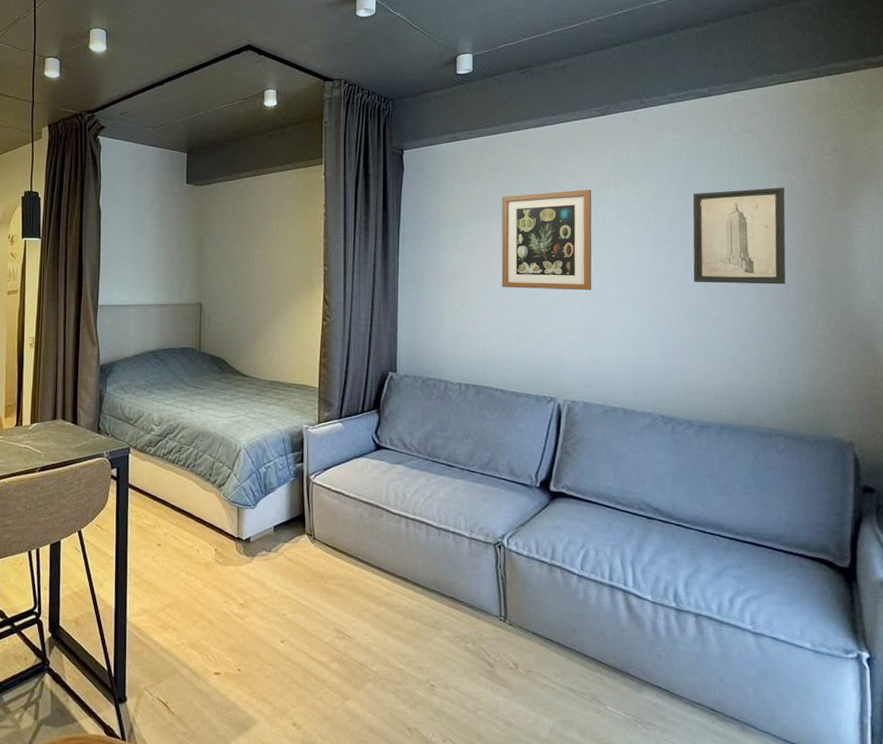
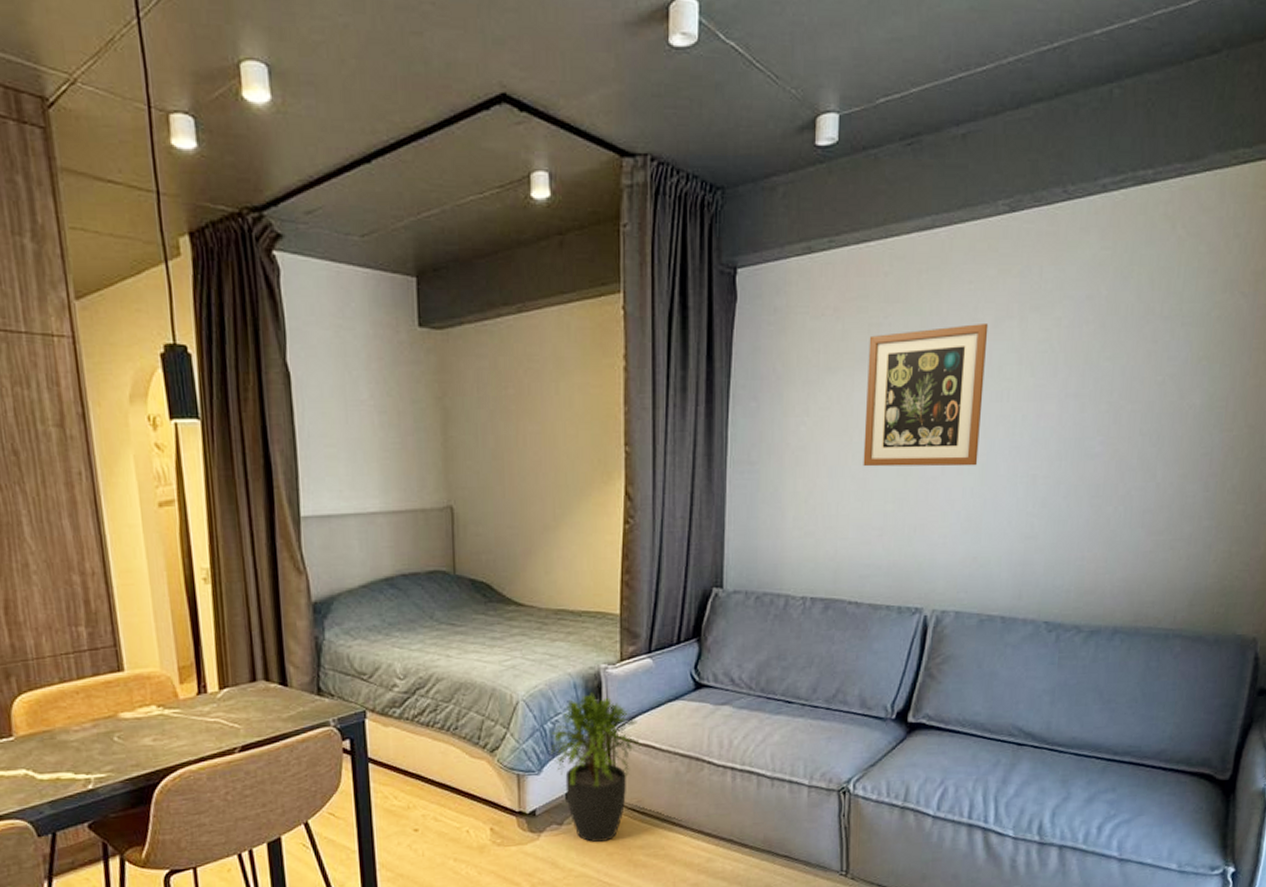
potted plant: none [262,446,334,570] -> present [549,692,641,843]
wall art: present [692,187,786,285] -> none [1102,314,1229,450]

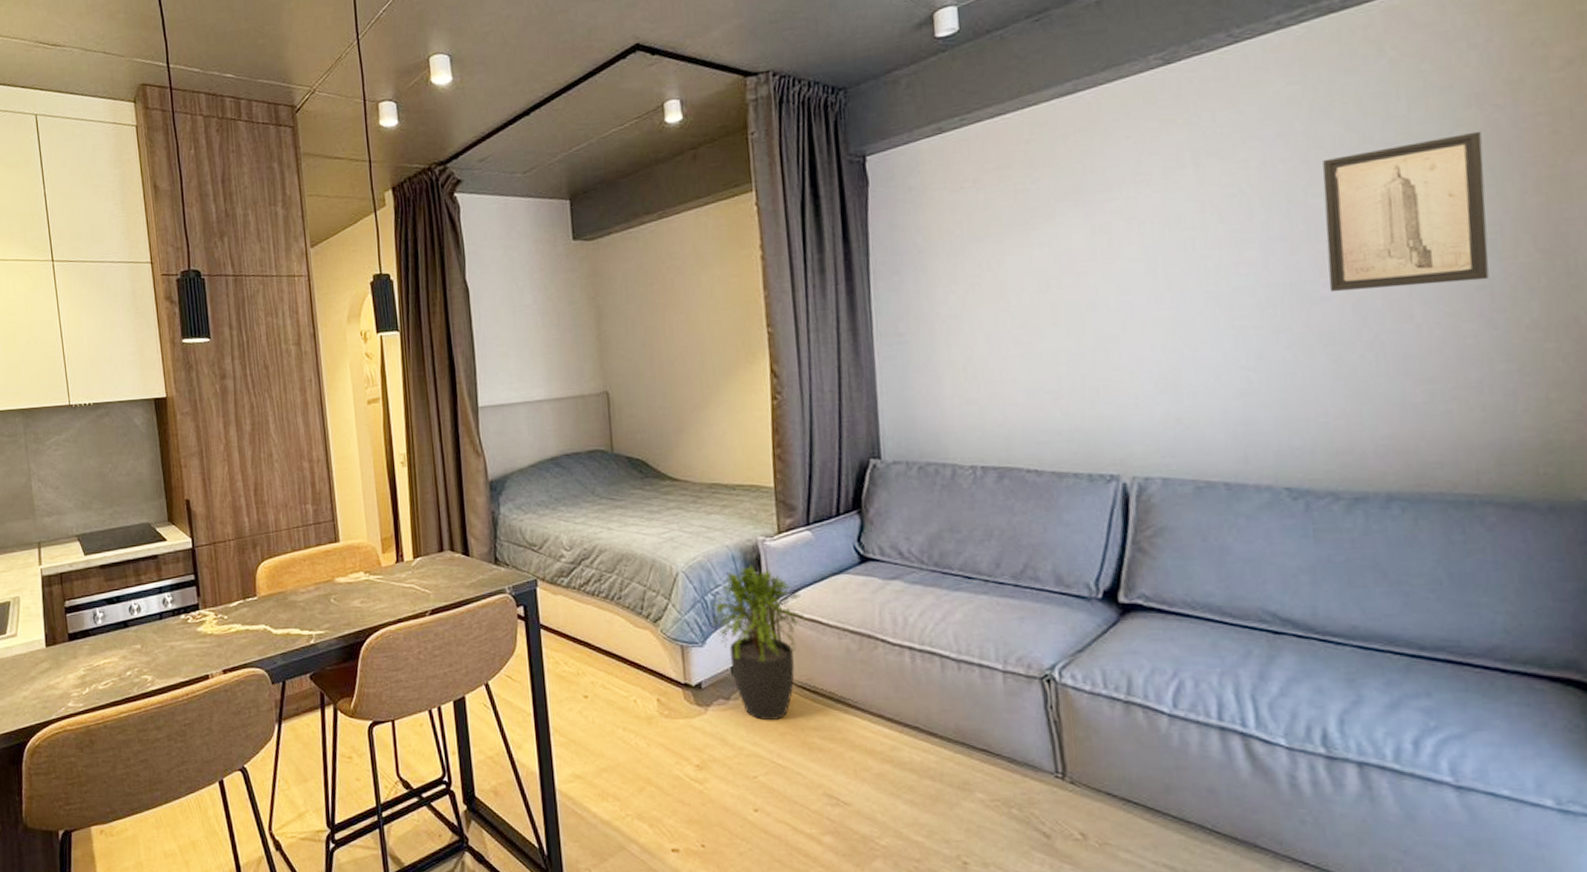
wall art: present [863,324,989,467] -> none [1016,176,1166,330]
wall art: none [1102,314,1229,450] -> present [1323,131,1489,292]

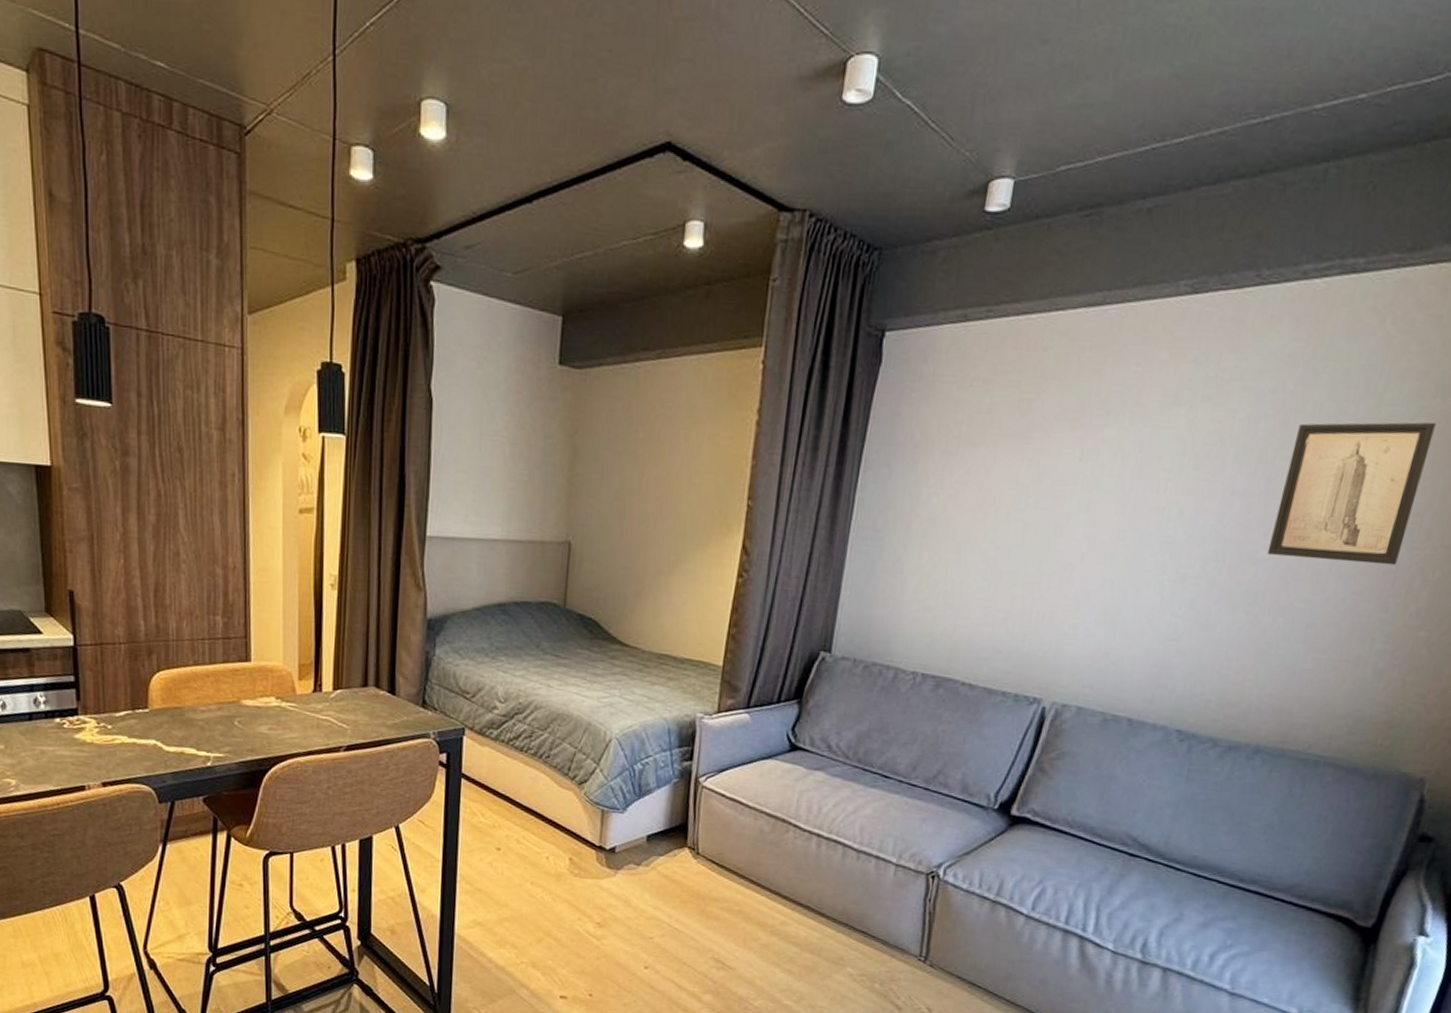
potted plant: present [711,565,807,721] -> none [636,740,729,889]

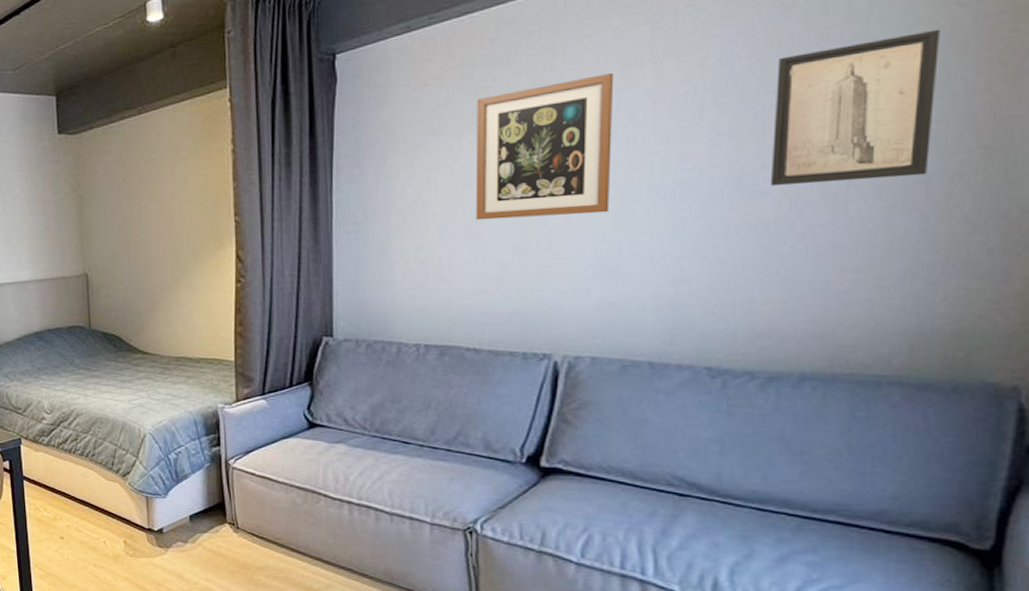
wall art: none [995,408,1153,558] -> present [475,73,614,221]

